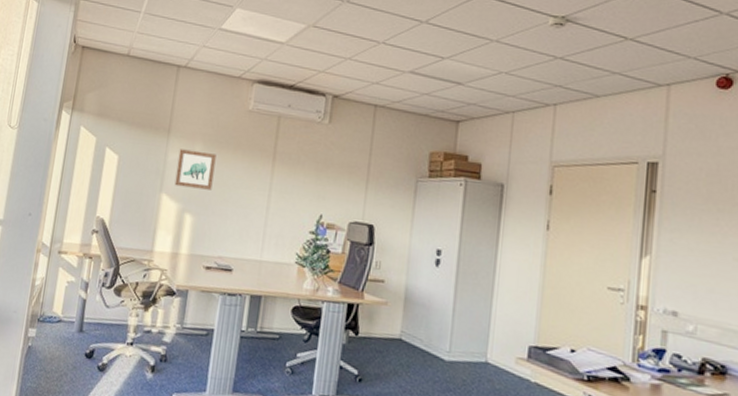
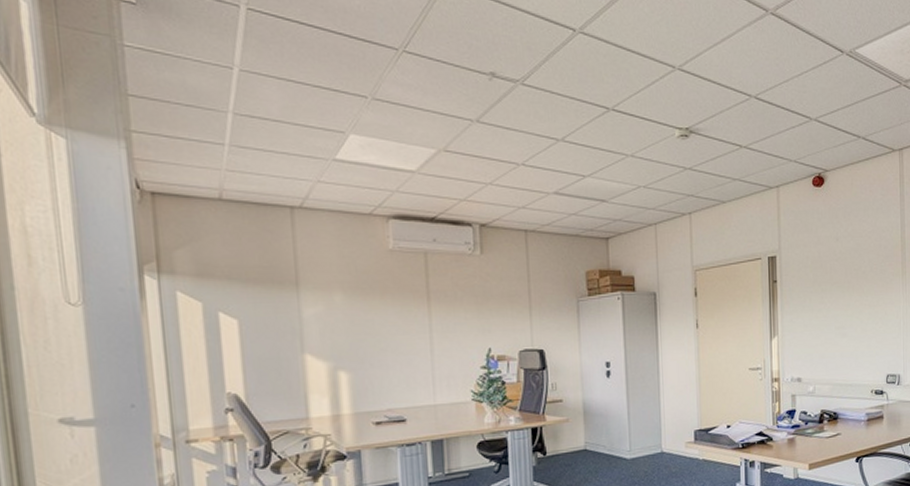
wall art: present [174,149,217,190] -> none [315,301,364,344]

